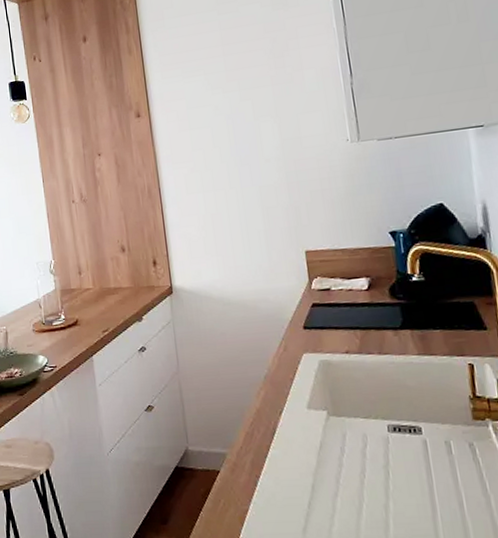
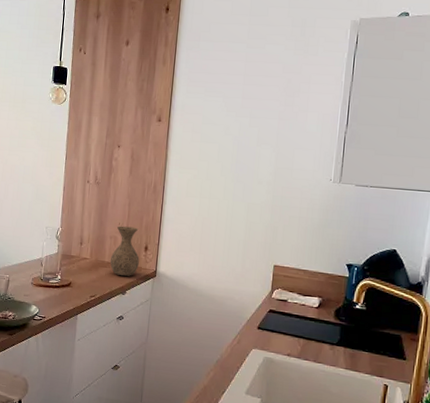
vase: none [116,241,151,301] -> present [110,226,139,277]

